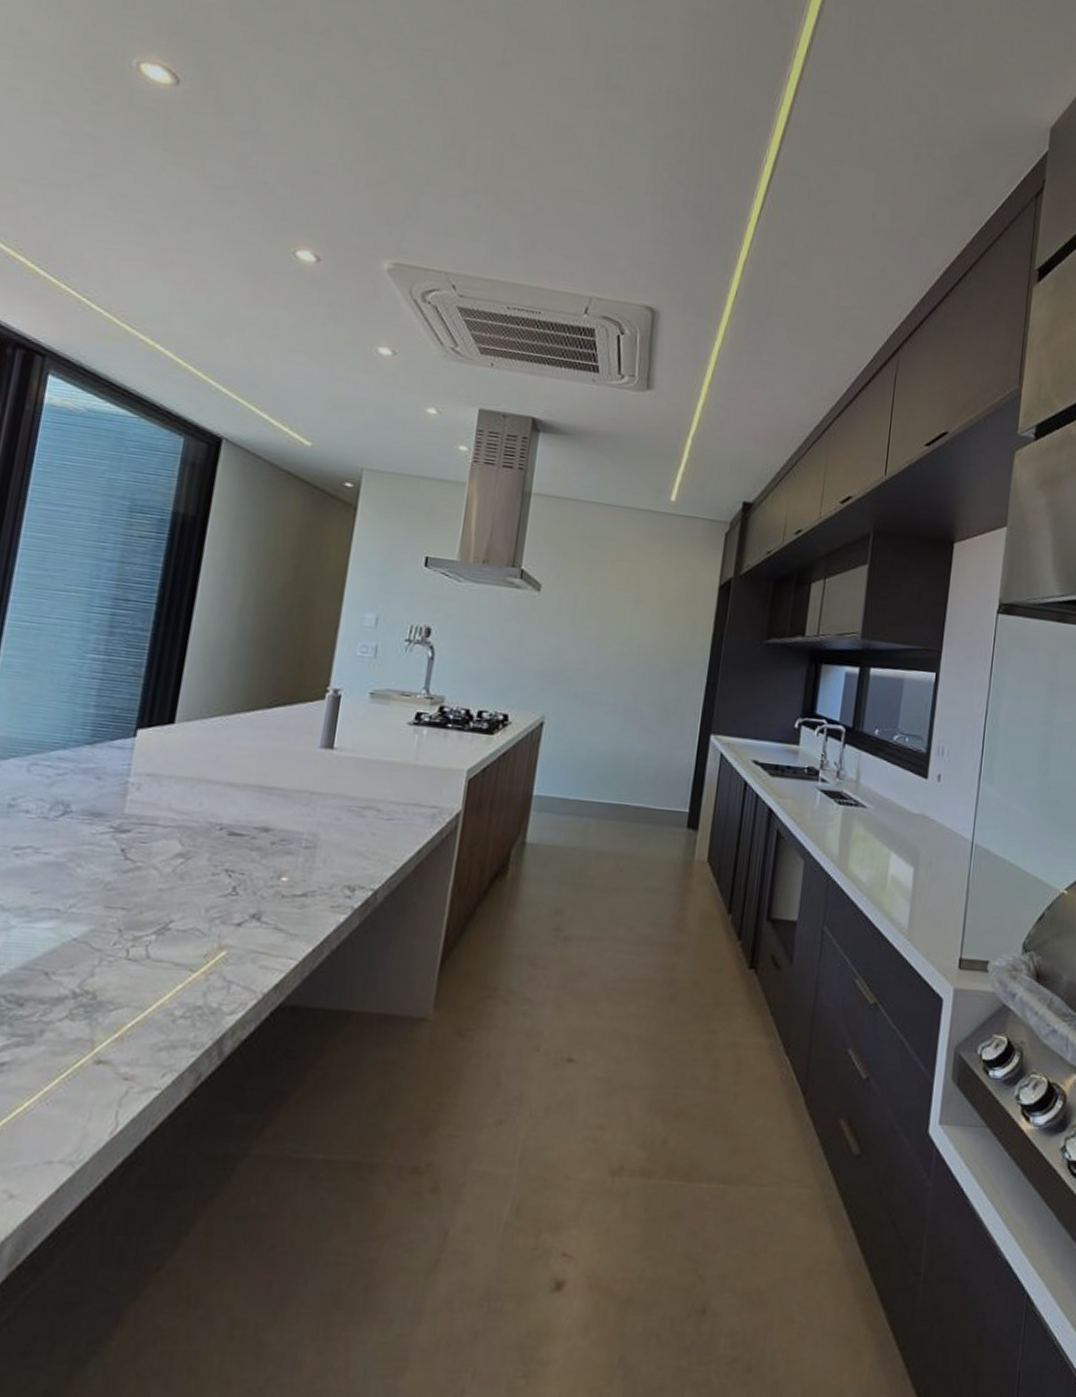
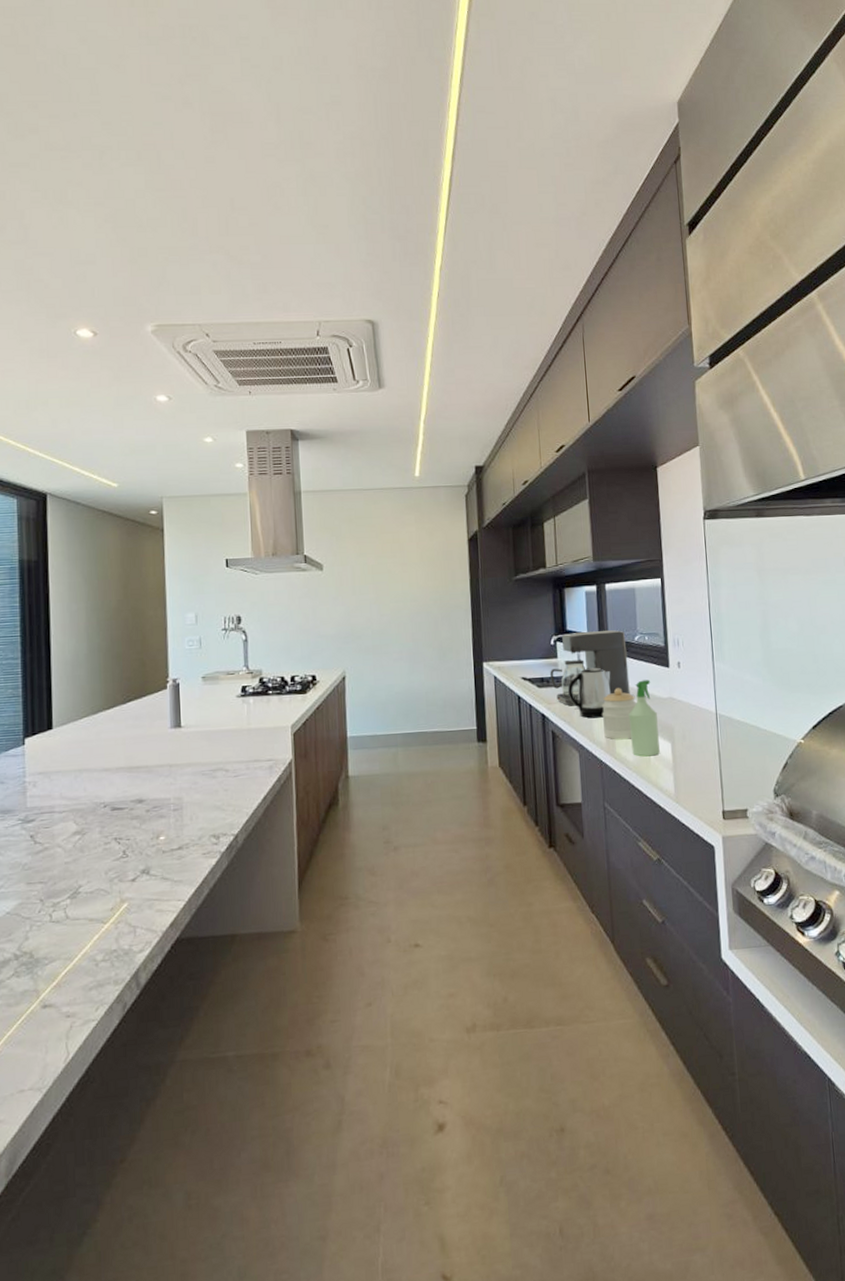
coffee maker: none [786,718,883,805] -> present [550,630,630,706]
kettle: none [803,762,858,825] -> present [567,667,611,718]
jar: none [838,792,883,856] -> present [601,688,637,740]
spray bottle: none [867,788,905,880] -> present [628,679,660,757]

